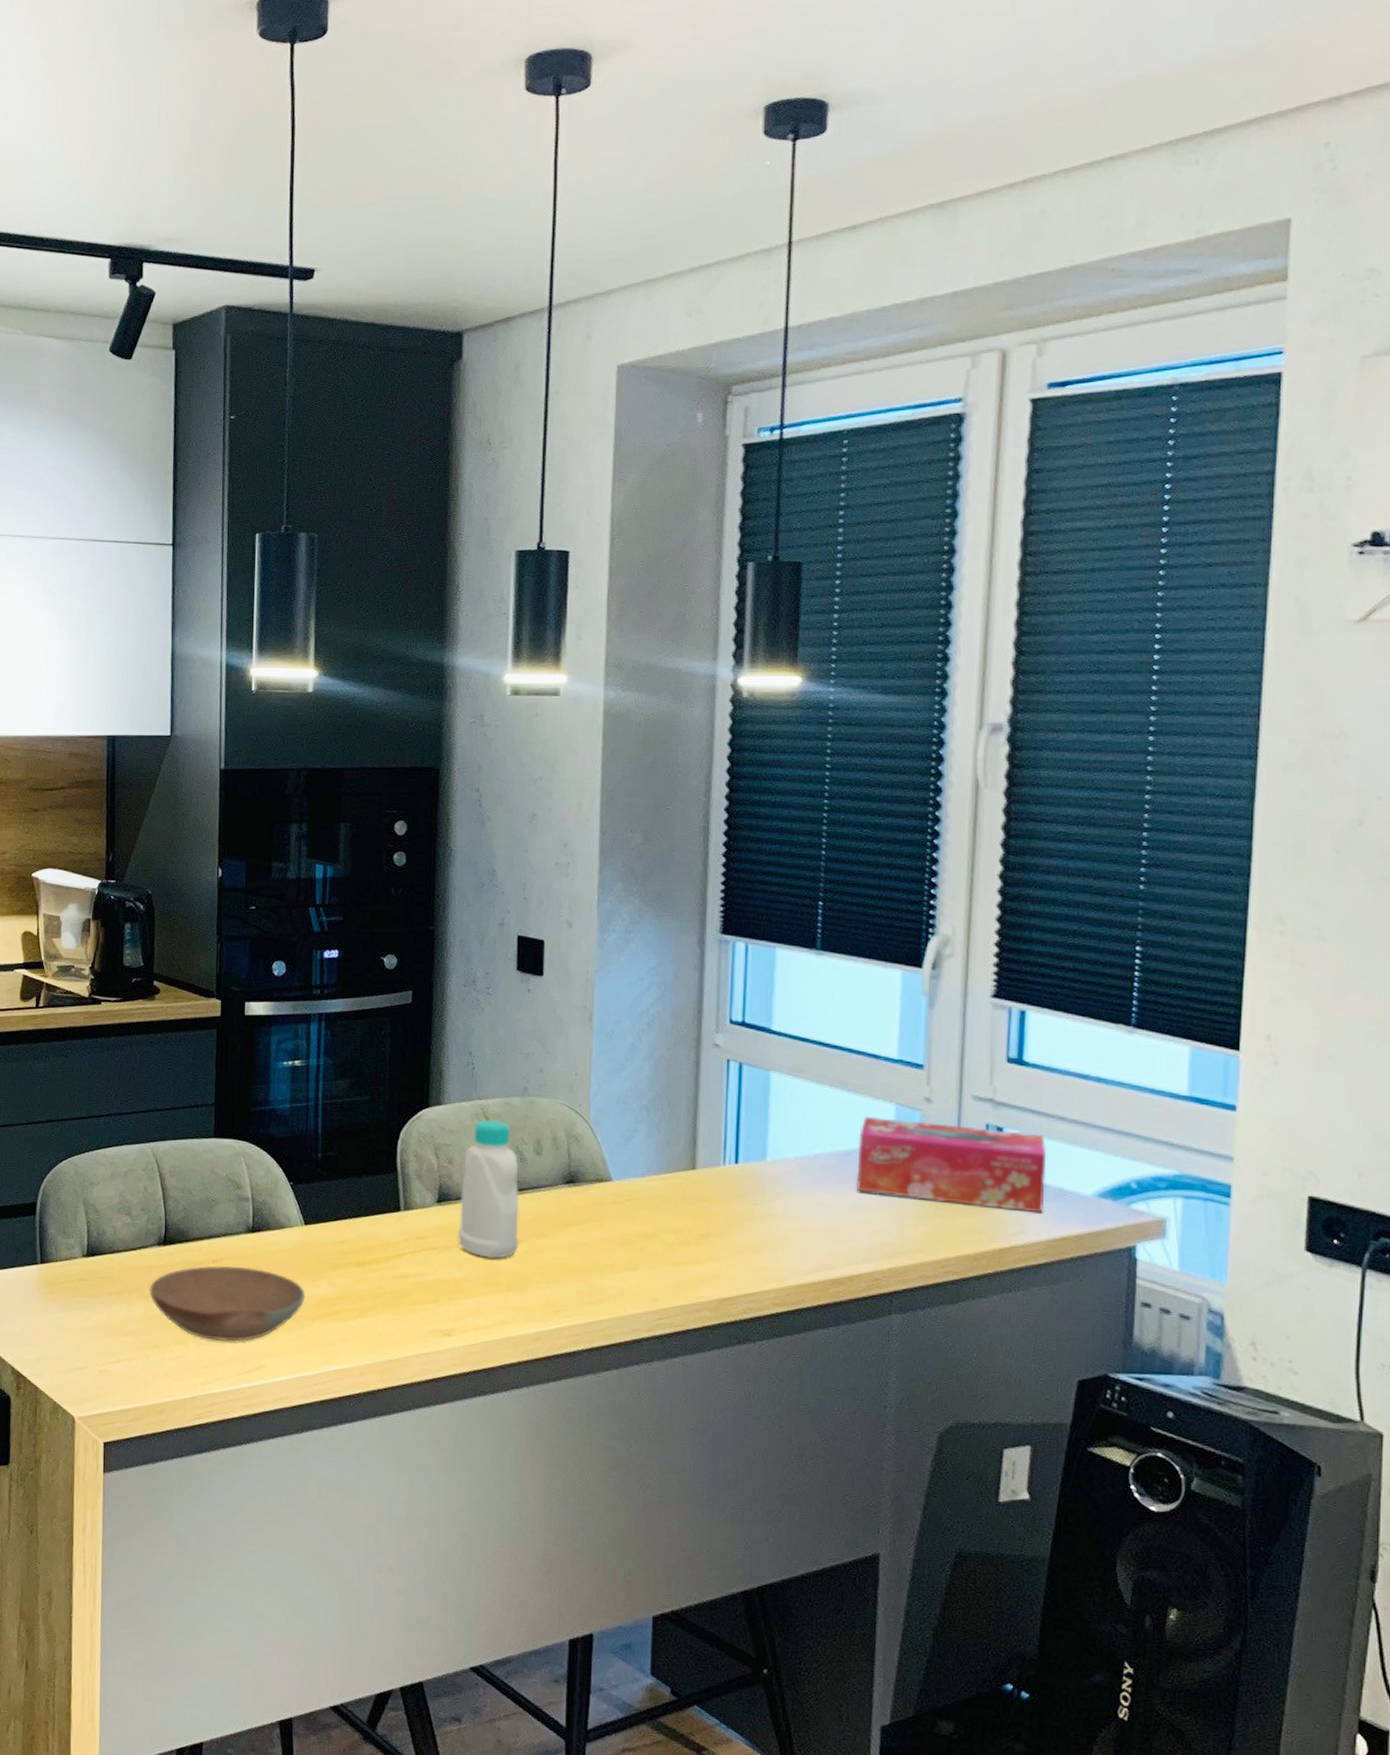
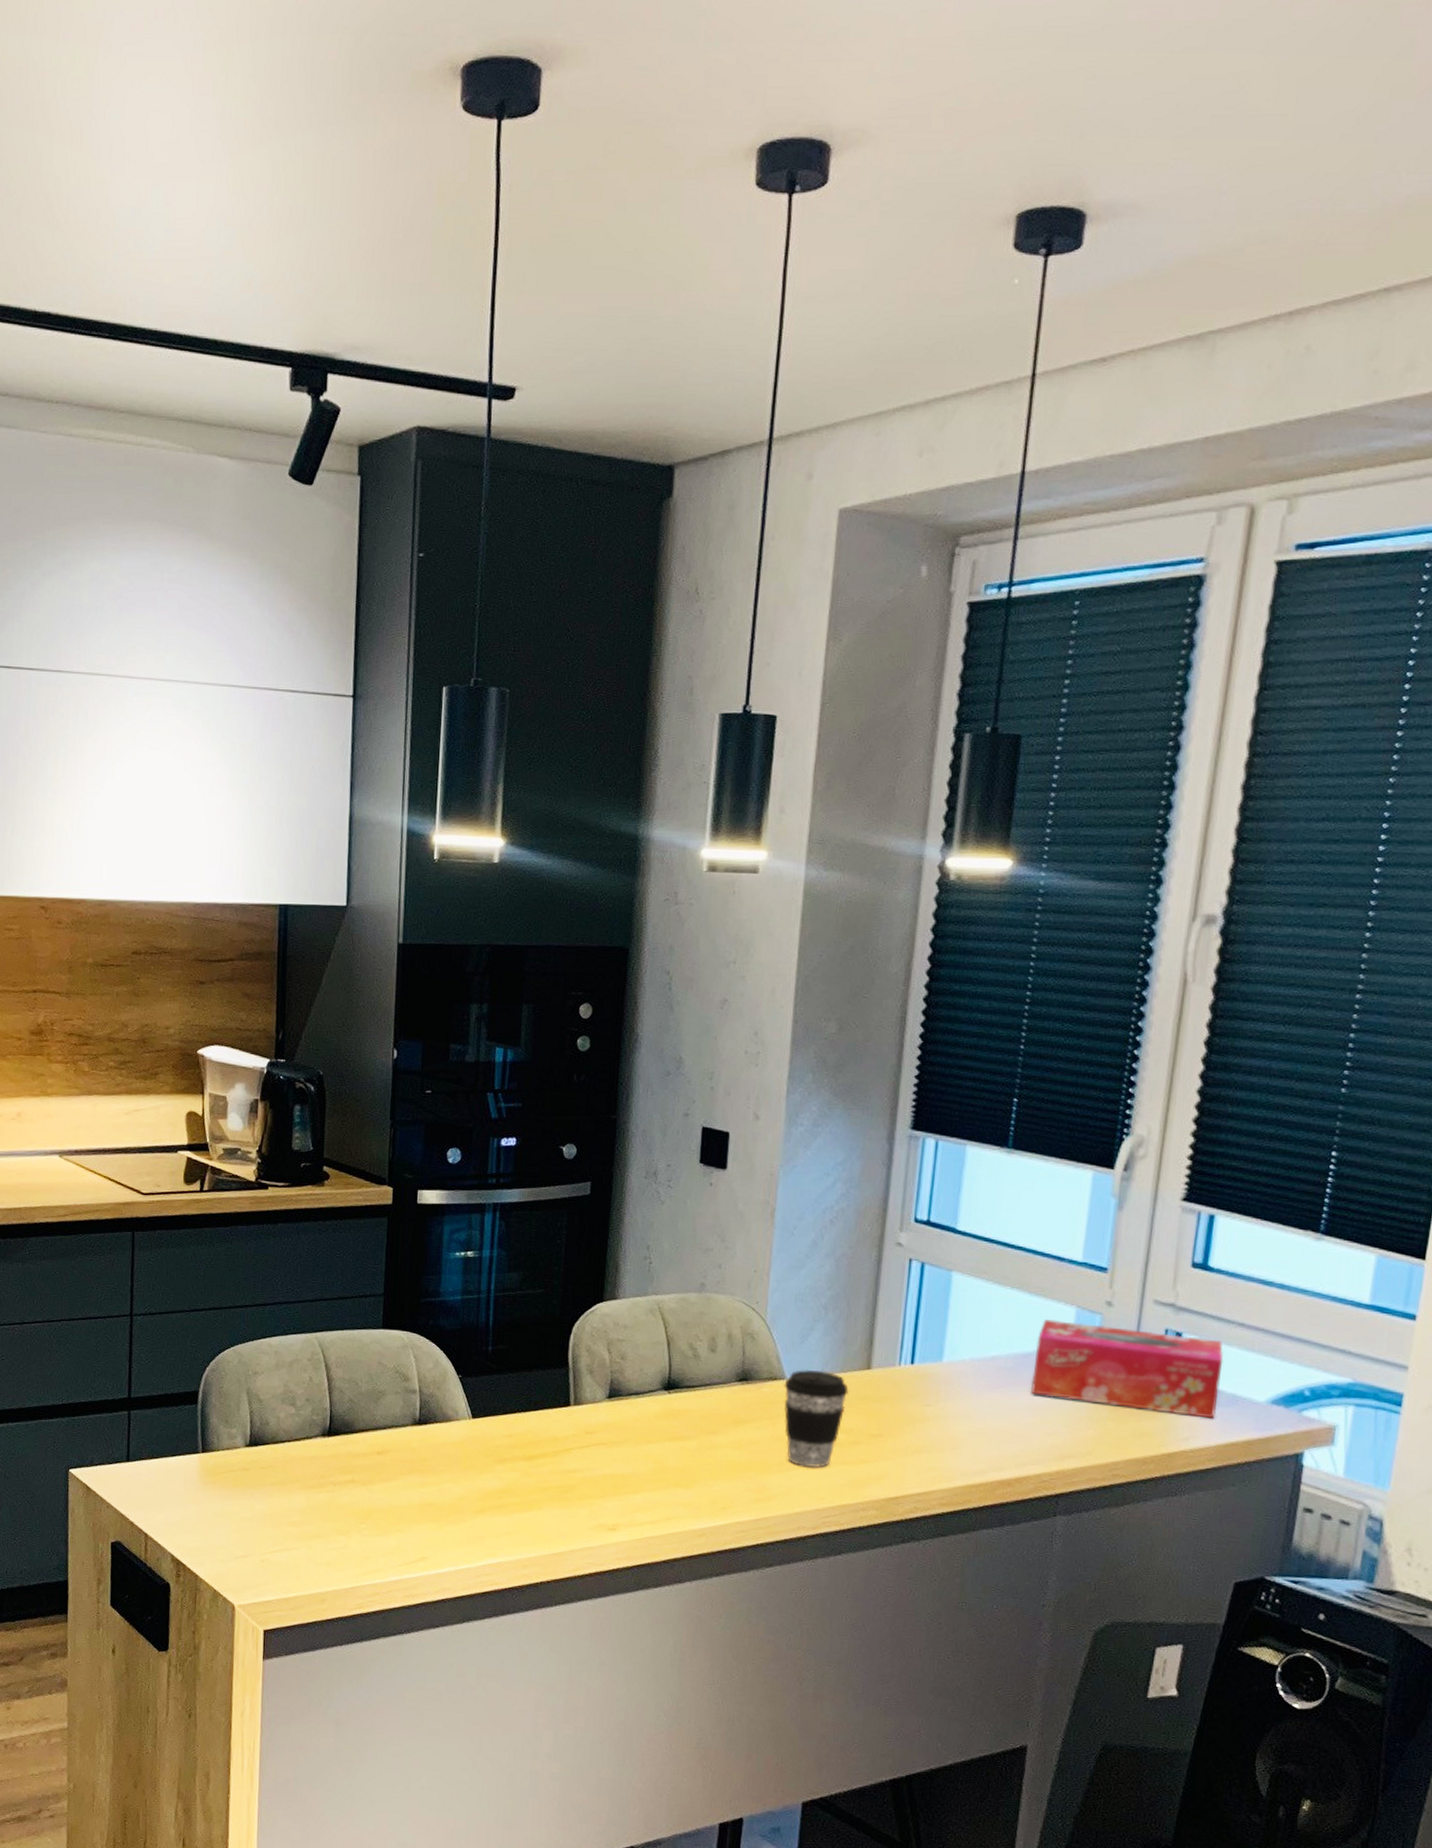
bowl: present [149,1265,306,1342] -> none [313,1457,471,1533]
bottle: present [457,1119,520,1260] -> none [627,1314,692,1456]
coffee cup: none [611,1170,675,1270] -> present [784,1369,849,1468]

